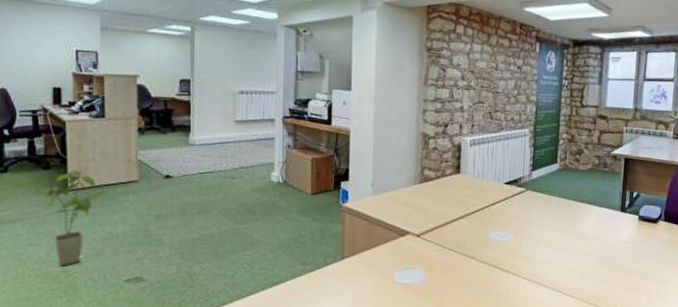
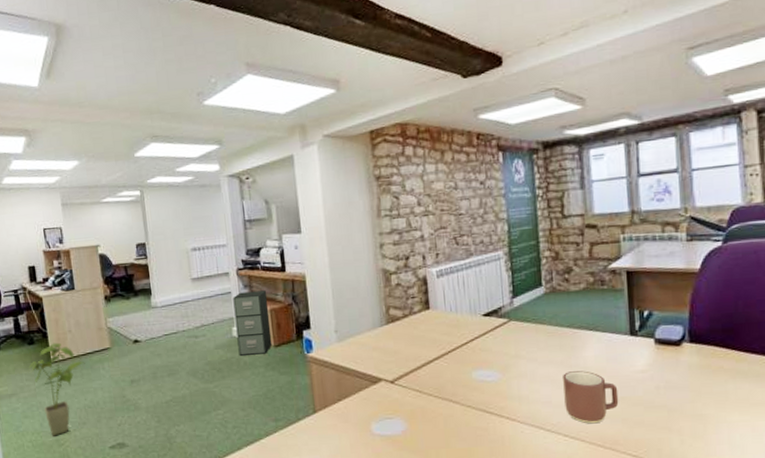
filing cabinet: none [275,139,311,200] -> present [233,290,272,356]
mug: none [562,238,606,283] -> present [563,371,619,424]

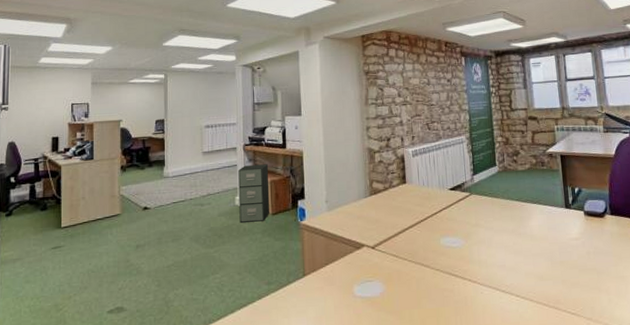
house plant: present [28,342,85,436] -> none [38,208,94,301]
mug: present [563,371,619,424] -> none [514,238,559,285]

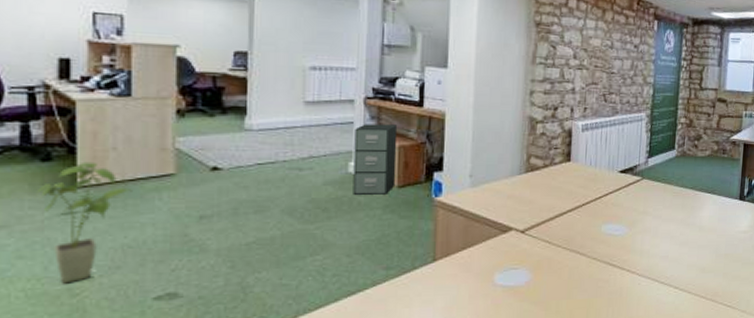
house plant: none [38,208,94,301] -> present [36,161,132,284]

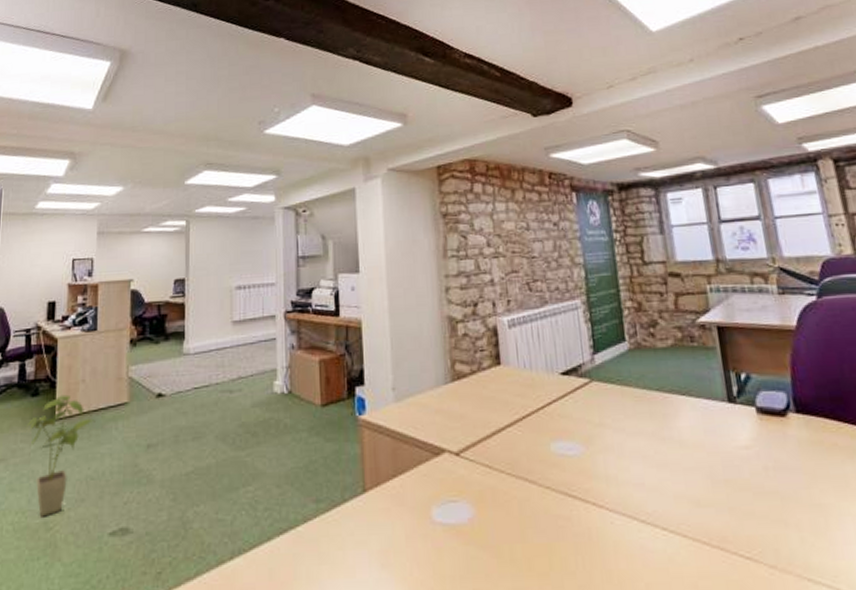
filing cabinet: present [353,124,398,195] -> none [277,337,319,416]

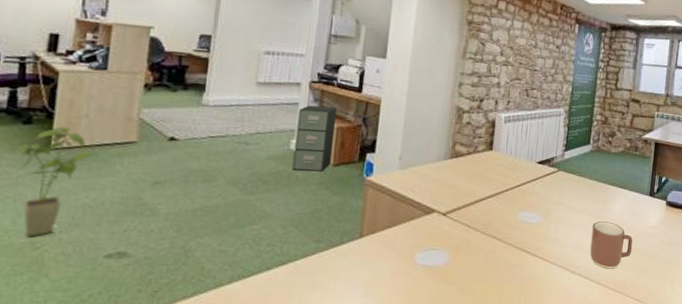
filing cabinet: none [277,337,319,416] -> present [292,105,337,172]
mug: none [655,445,723,514] -> present [590,221,633,269]

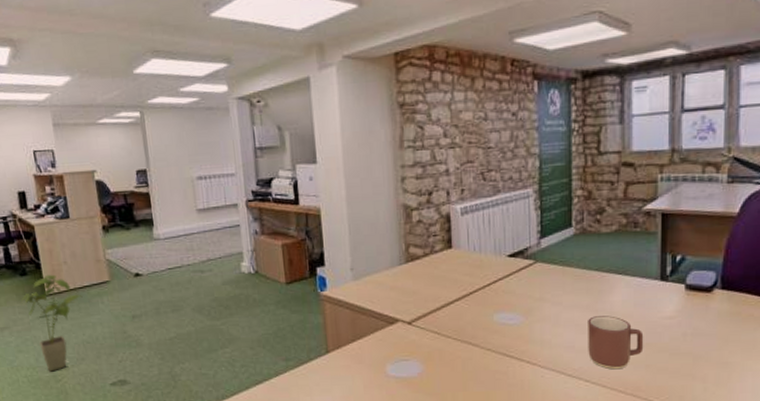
filing cabinet: present [292,105,337,172] -> none [242,224,284,292]

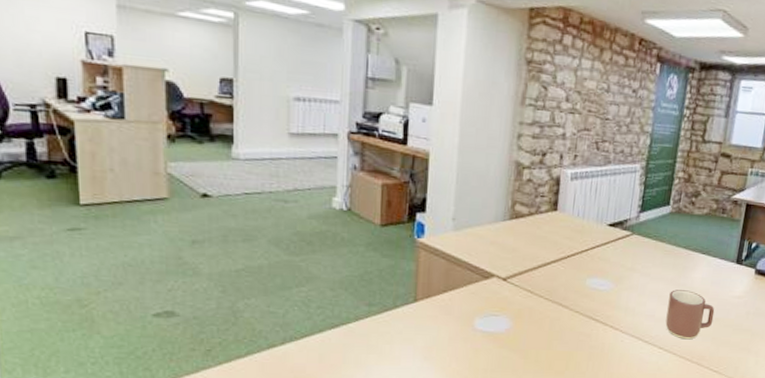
house plant: present [21,274,83,372] -> none [44,181,130,295]

